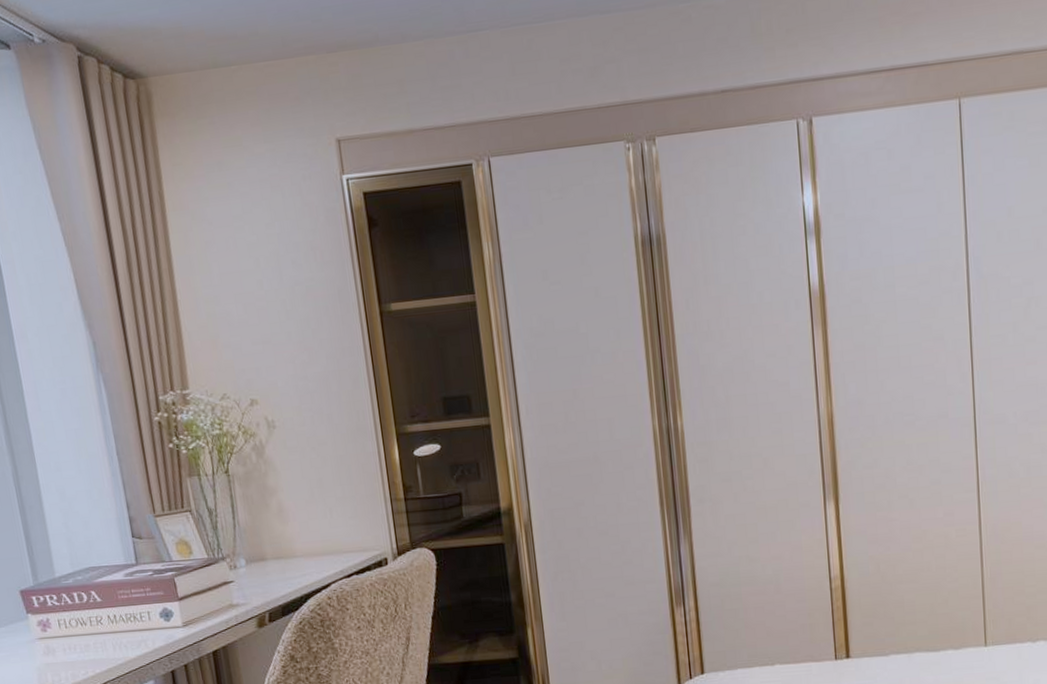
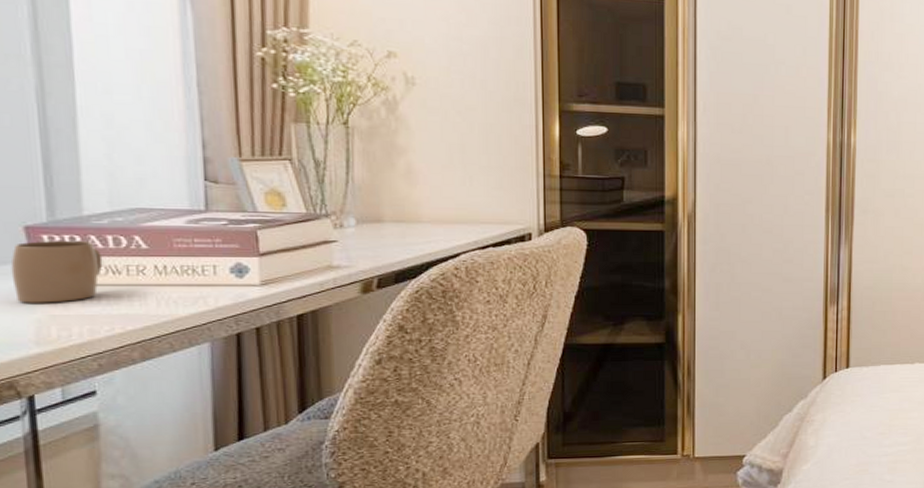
mug: none [15,598,74,655] -> present [10,240,103,303]

